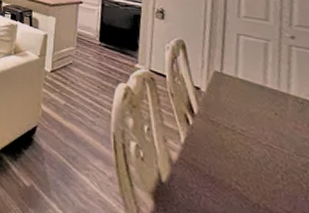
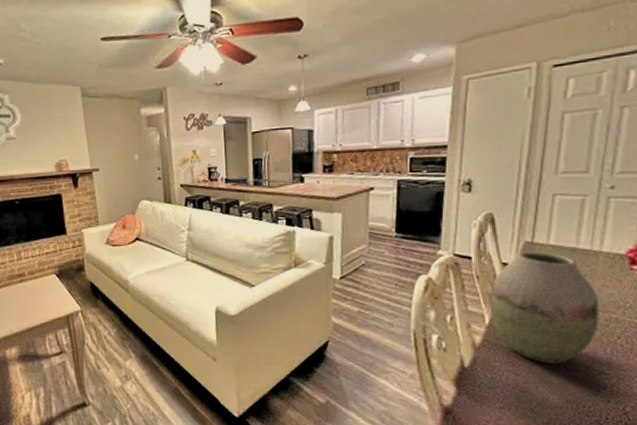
vase: none [183,79,296,201] -> present [489,251,599,364]

